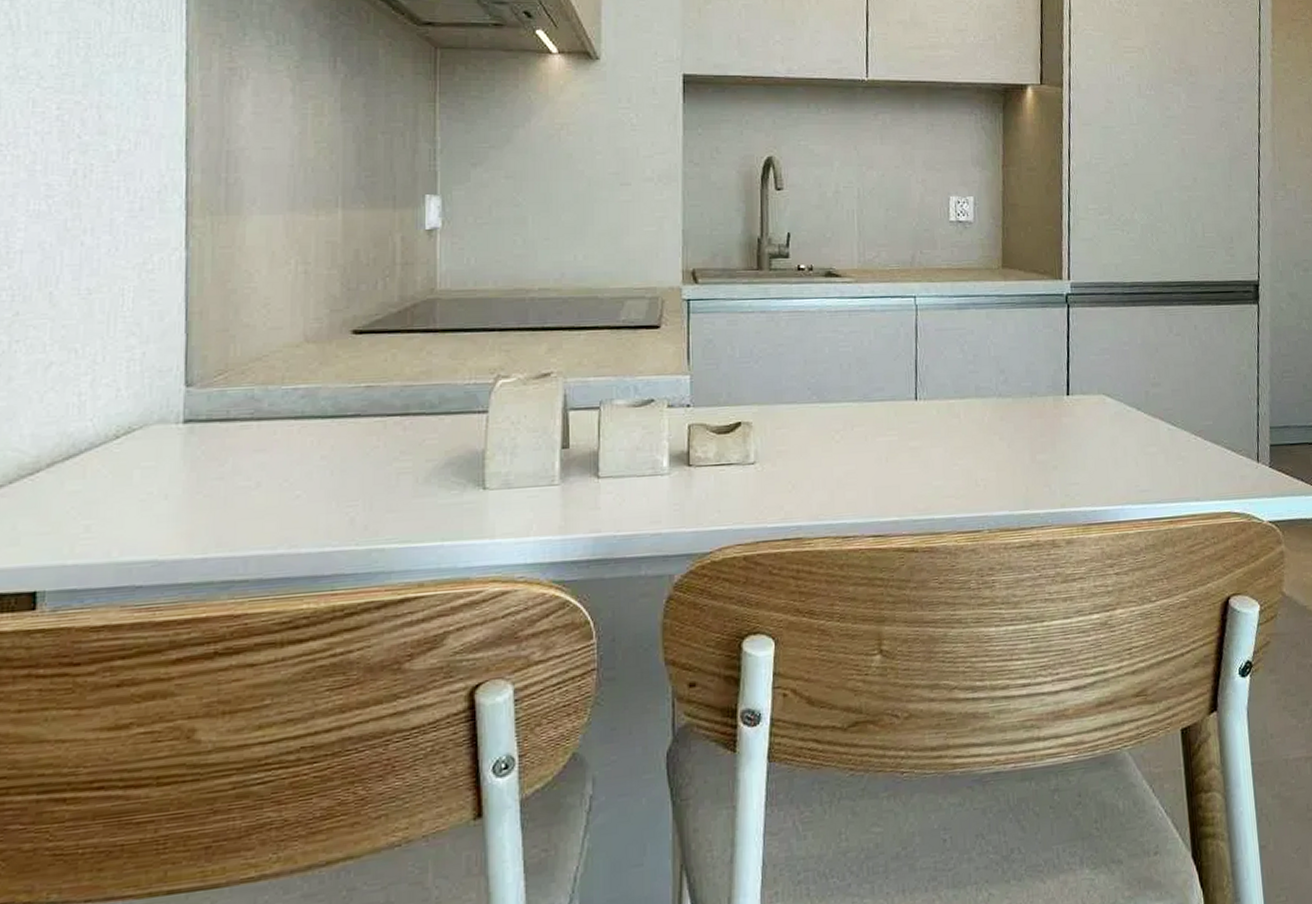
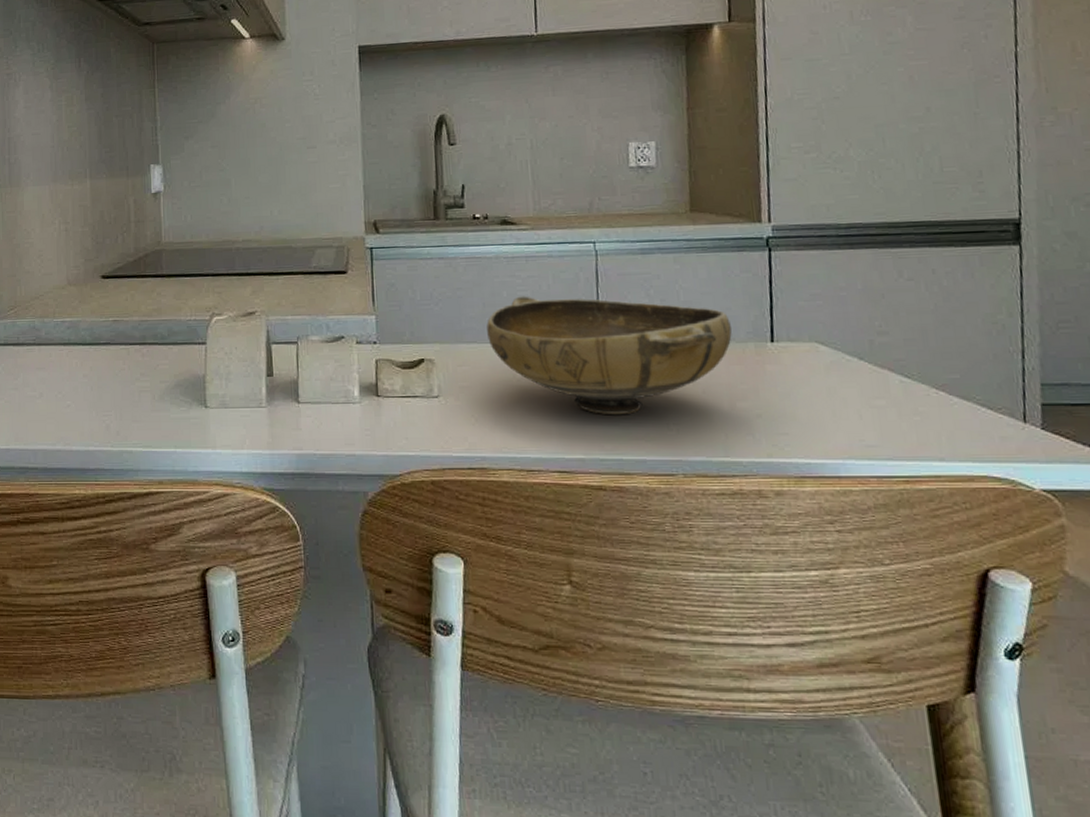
bowl: none [807,352,1034,474] -> present [487,296,732,414]

